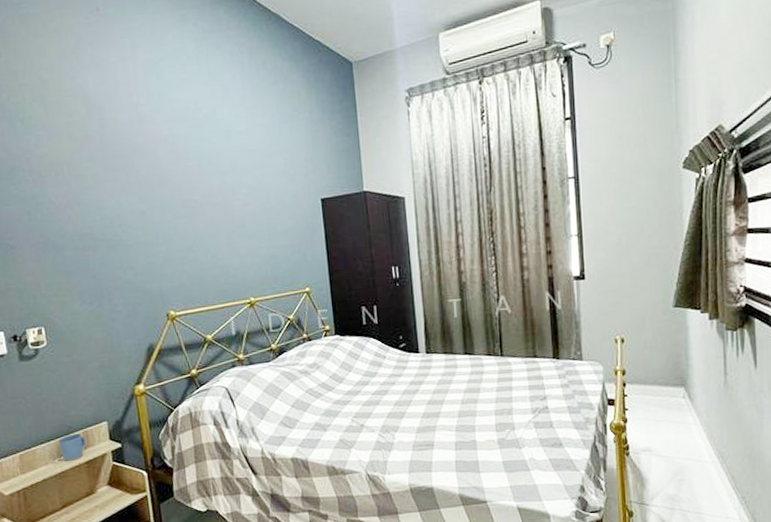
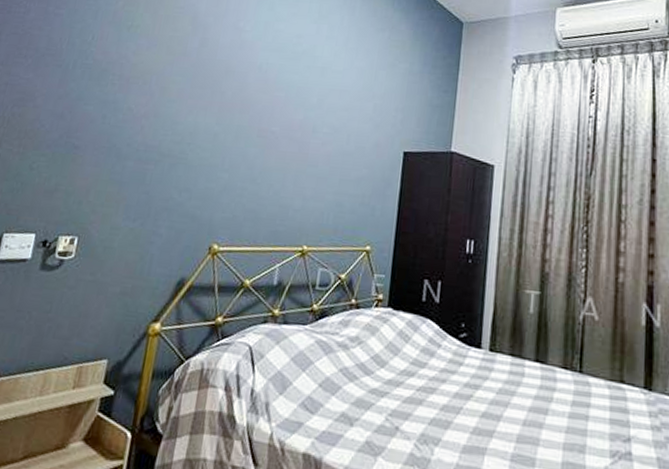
mug: present [58,433,86,463] -> none [44,367,78,402]

